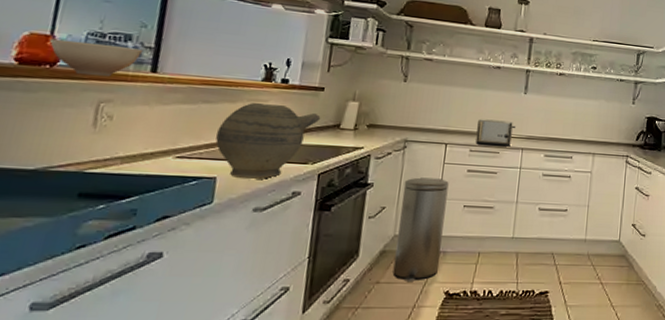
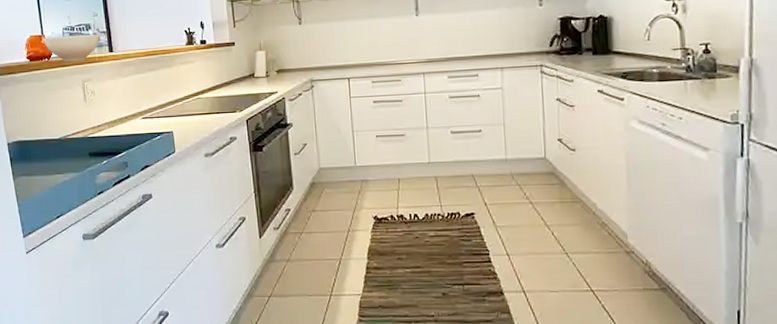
ceramic jug: present [215,103,321,180] -> none [165,64,238,131]
pedal bin: present [392,177,449,281] -> none [318,112,364,209]
toaster: present [475,119,516,147] -> none [373,47,414,75]

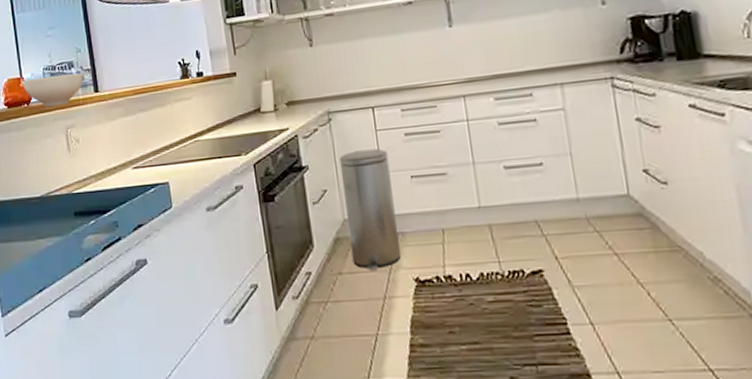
pedal bin: none [318,112,364,209] -> present [339,148,401,270]

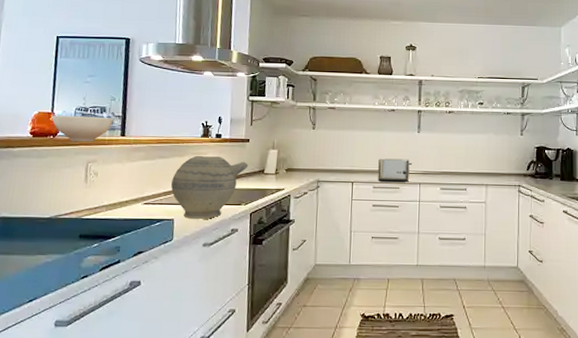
ceramic jug: none [158,99,241,181] -> present [171,156,249,220]
pedal bin: present [339,148,401,270] -> none [316,213,357,305]
toaster: none [401,65,450,101] -> present [377,158,413,182]

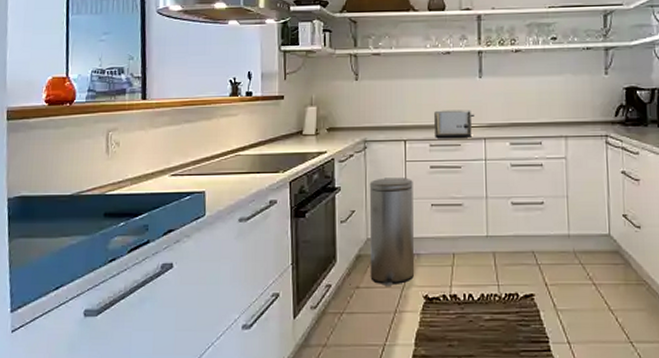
bowl: present [51,115,115,143] -> none [66,79,134,109]
ceramic jug: present [171,156,249,220] -> none [200,118,285,192]
pedal bin: none [316,213,357,305] -> present [369,177,415,286]

